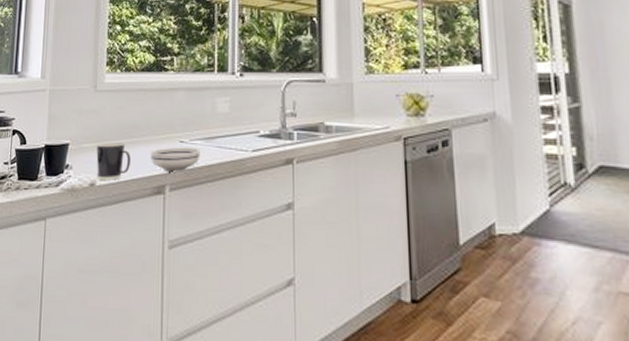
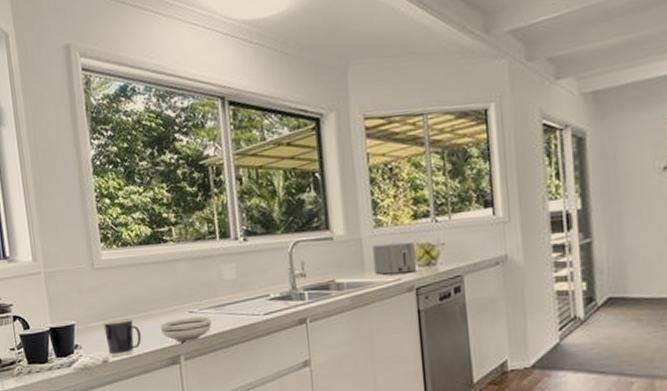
toaster: none [363,90,406,123] -> present [372,241,418,276]

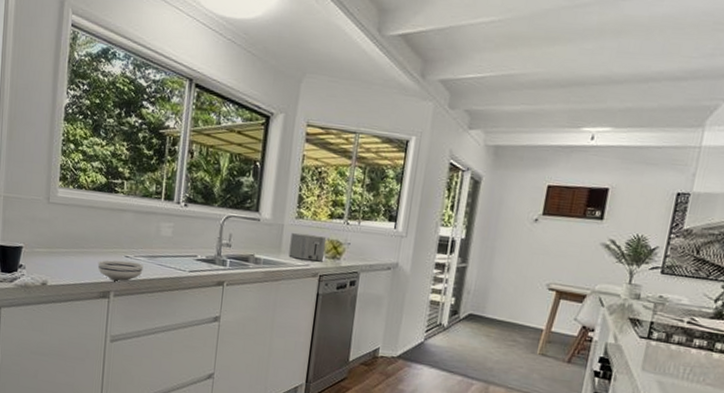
mug: present [103,318,142,356] -> none [48,249,81,283]

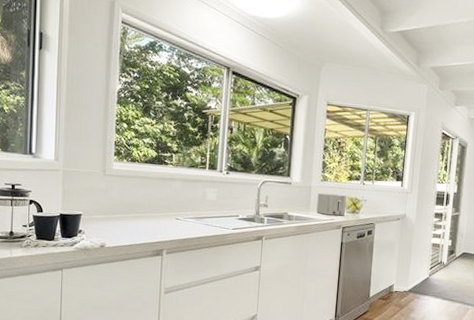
bowl: present [97,260,144,282] -> none [151,222,192,241]

